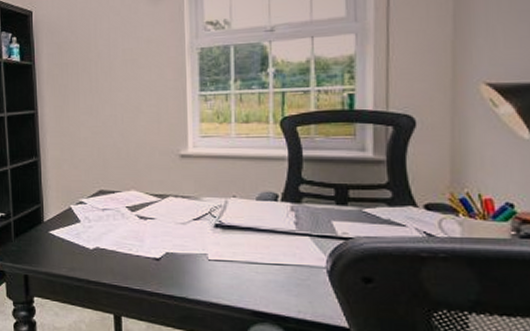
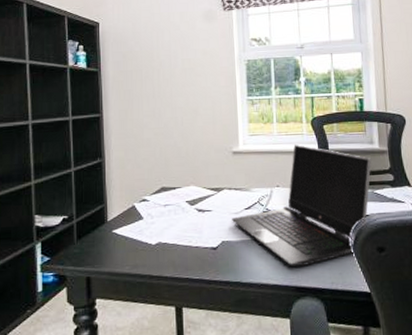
laptop computer: none [178,148,361,289] -> present [232,144,372,266]

